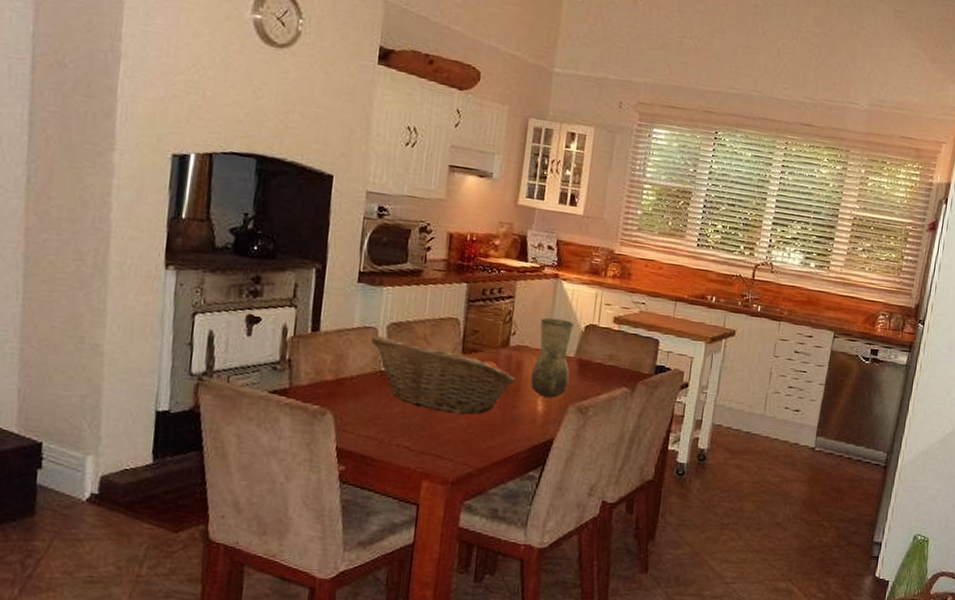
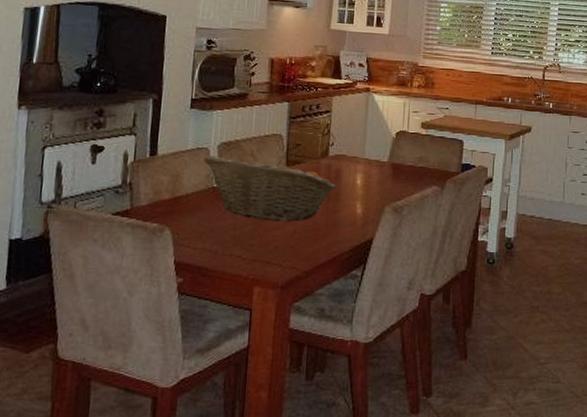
vase: present [530,317,575,398] -> none [349,127,387,201]

